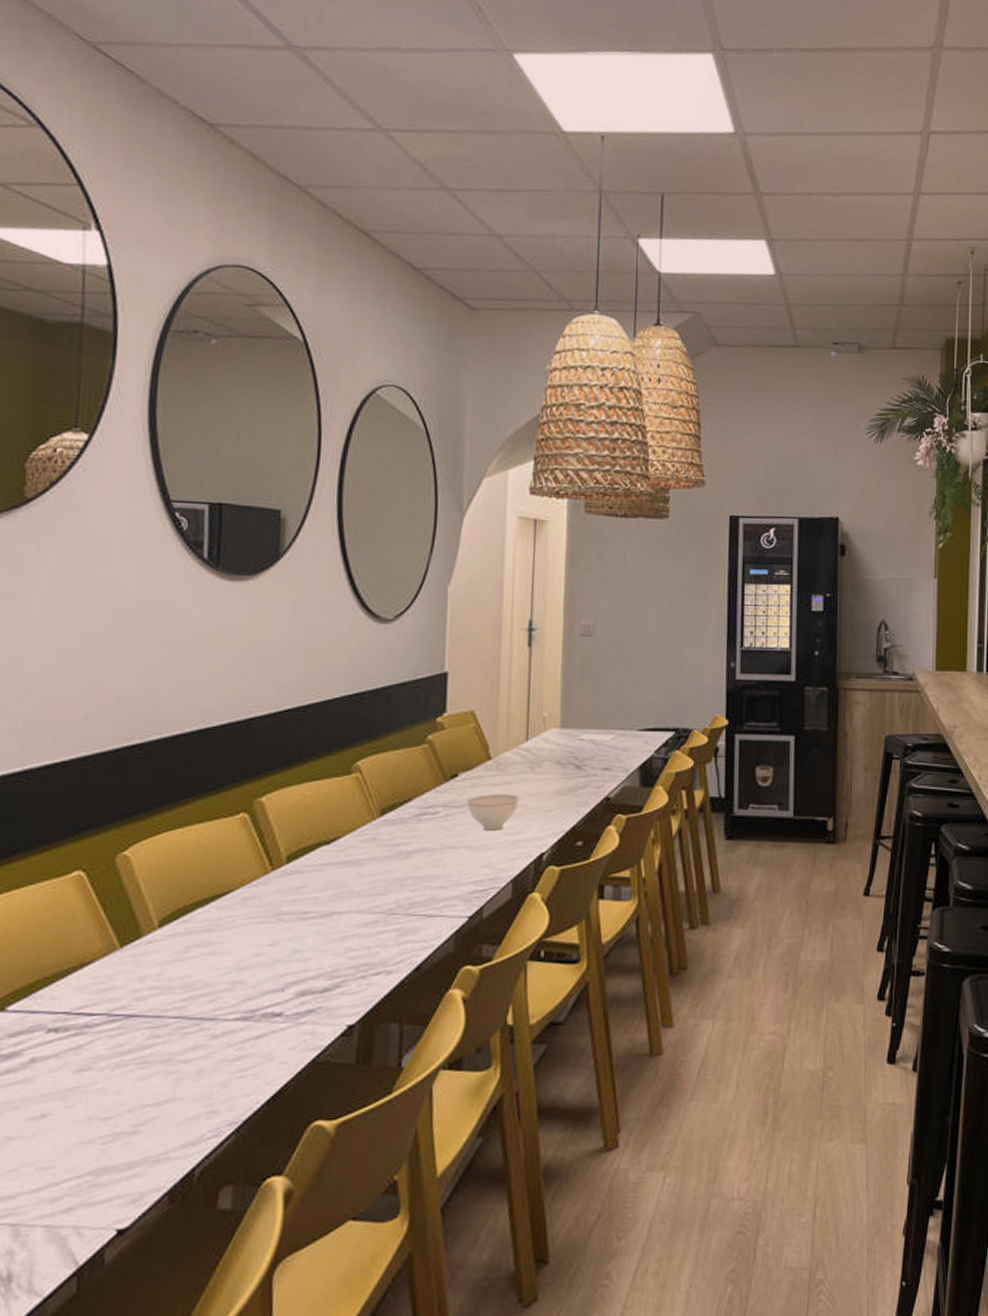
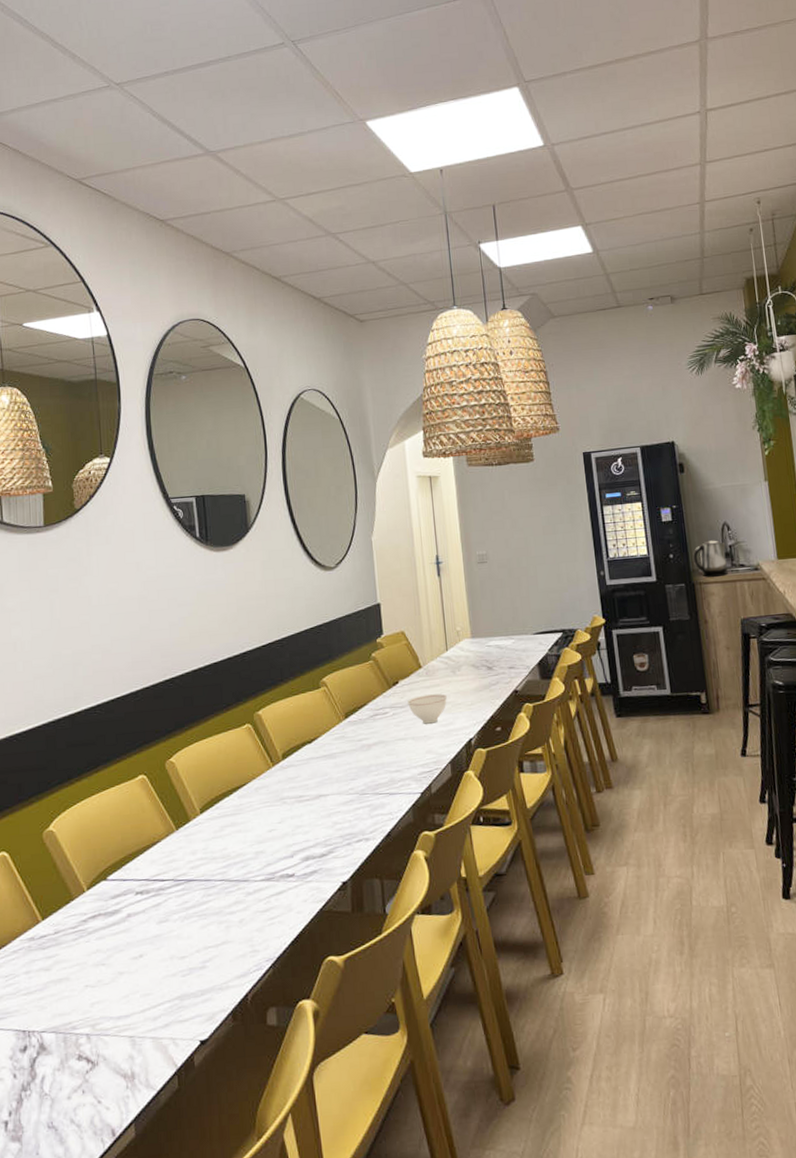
kettle: none [841,639,880,684] -> present [693,540,728,578]

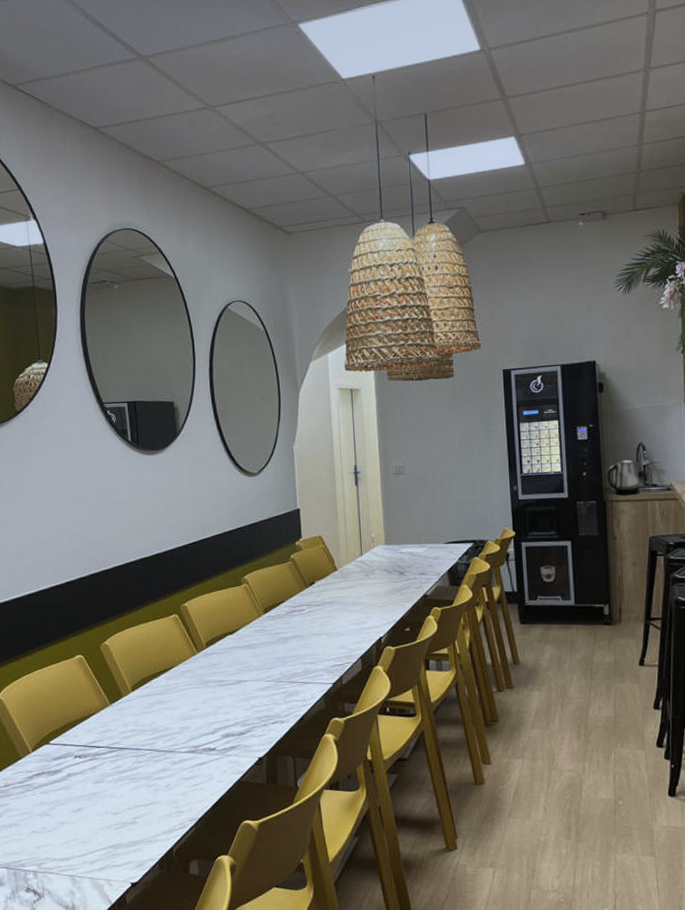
bowl: present [407,693,447,724] -> none [323,595,360,622]

